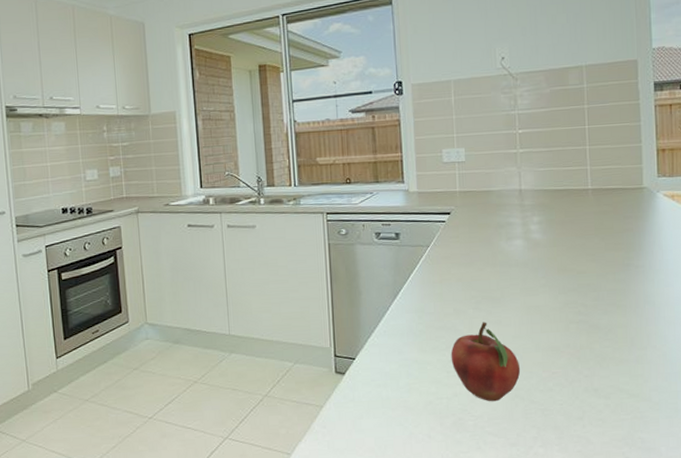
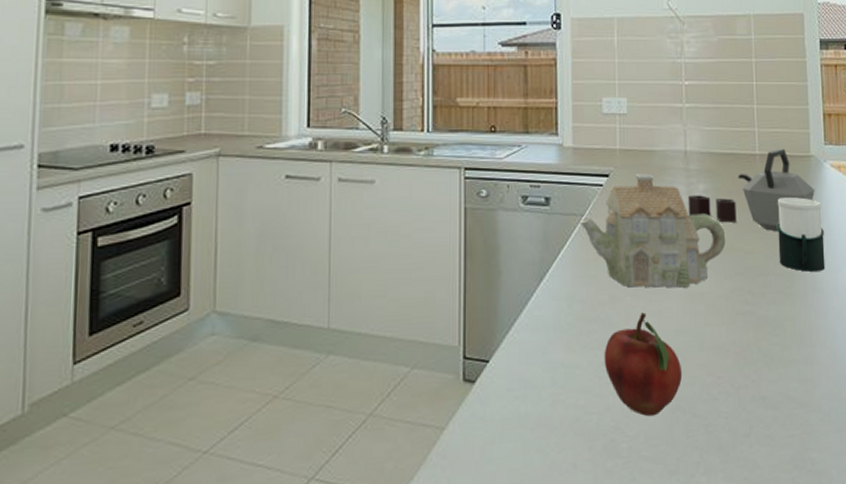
teapot: none [426,210,560,302] -> present [580,173,726,288]
kettle: none [523,182,647,254] -> present [687,148,815,232]
cup: none [608,224,657,287] -> present [776,197,825,272]

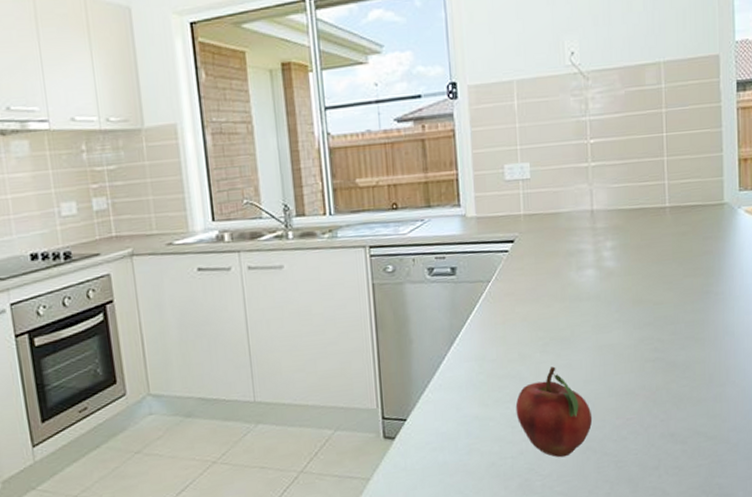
teapot: present [580,173,726,288] -> none [487,235,635,344]
kettle: present [687,148,815,232] -> none [595,198,728,281]
cup: present [776,197,825,272] -> none [687,246,737,317]

